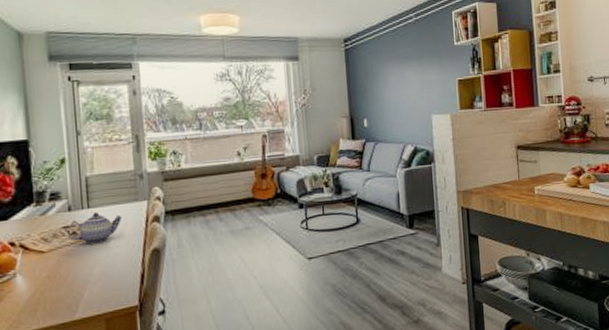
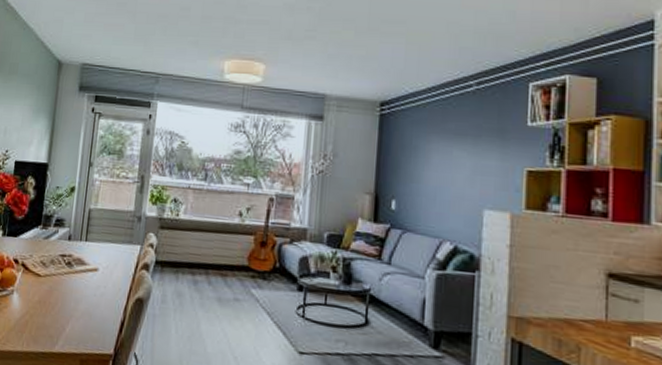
teapot: present [67,212,123,244] -> none [63,246,115,279]

